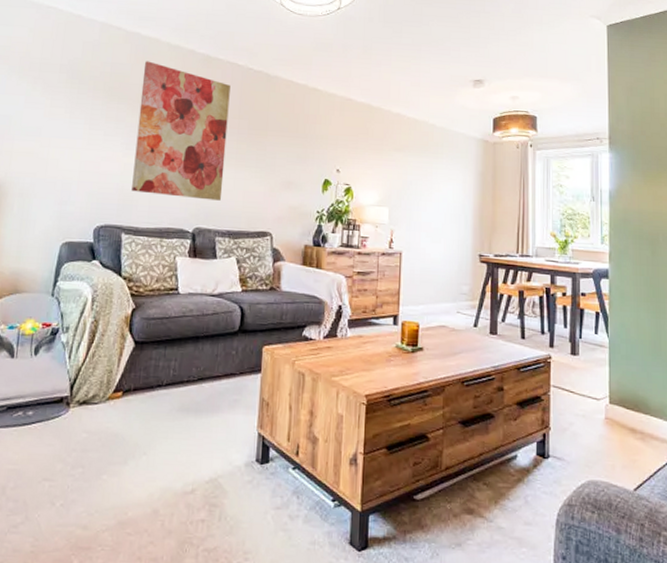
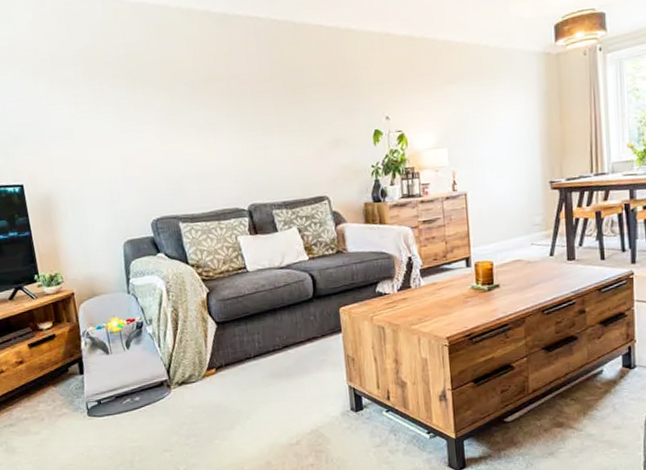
wall art: present [131,61,231,201] -> none [159,33,270,179]

